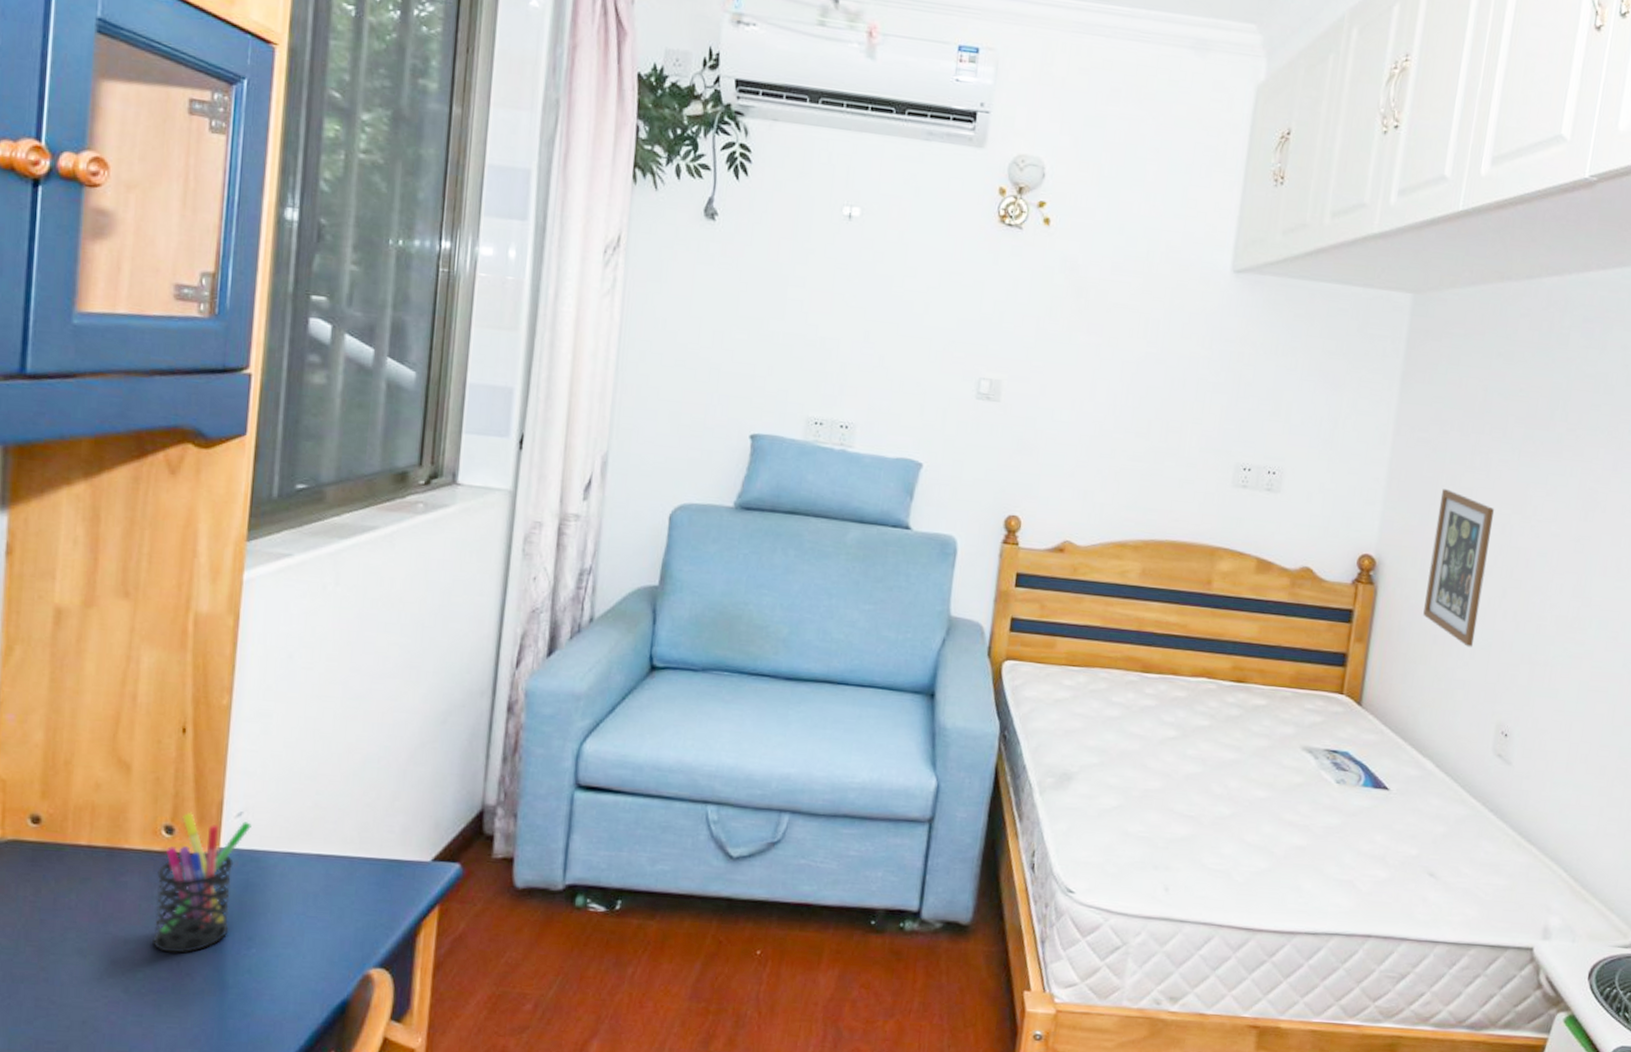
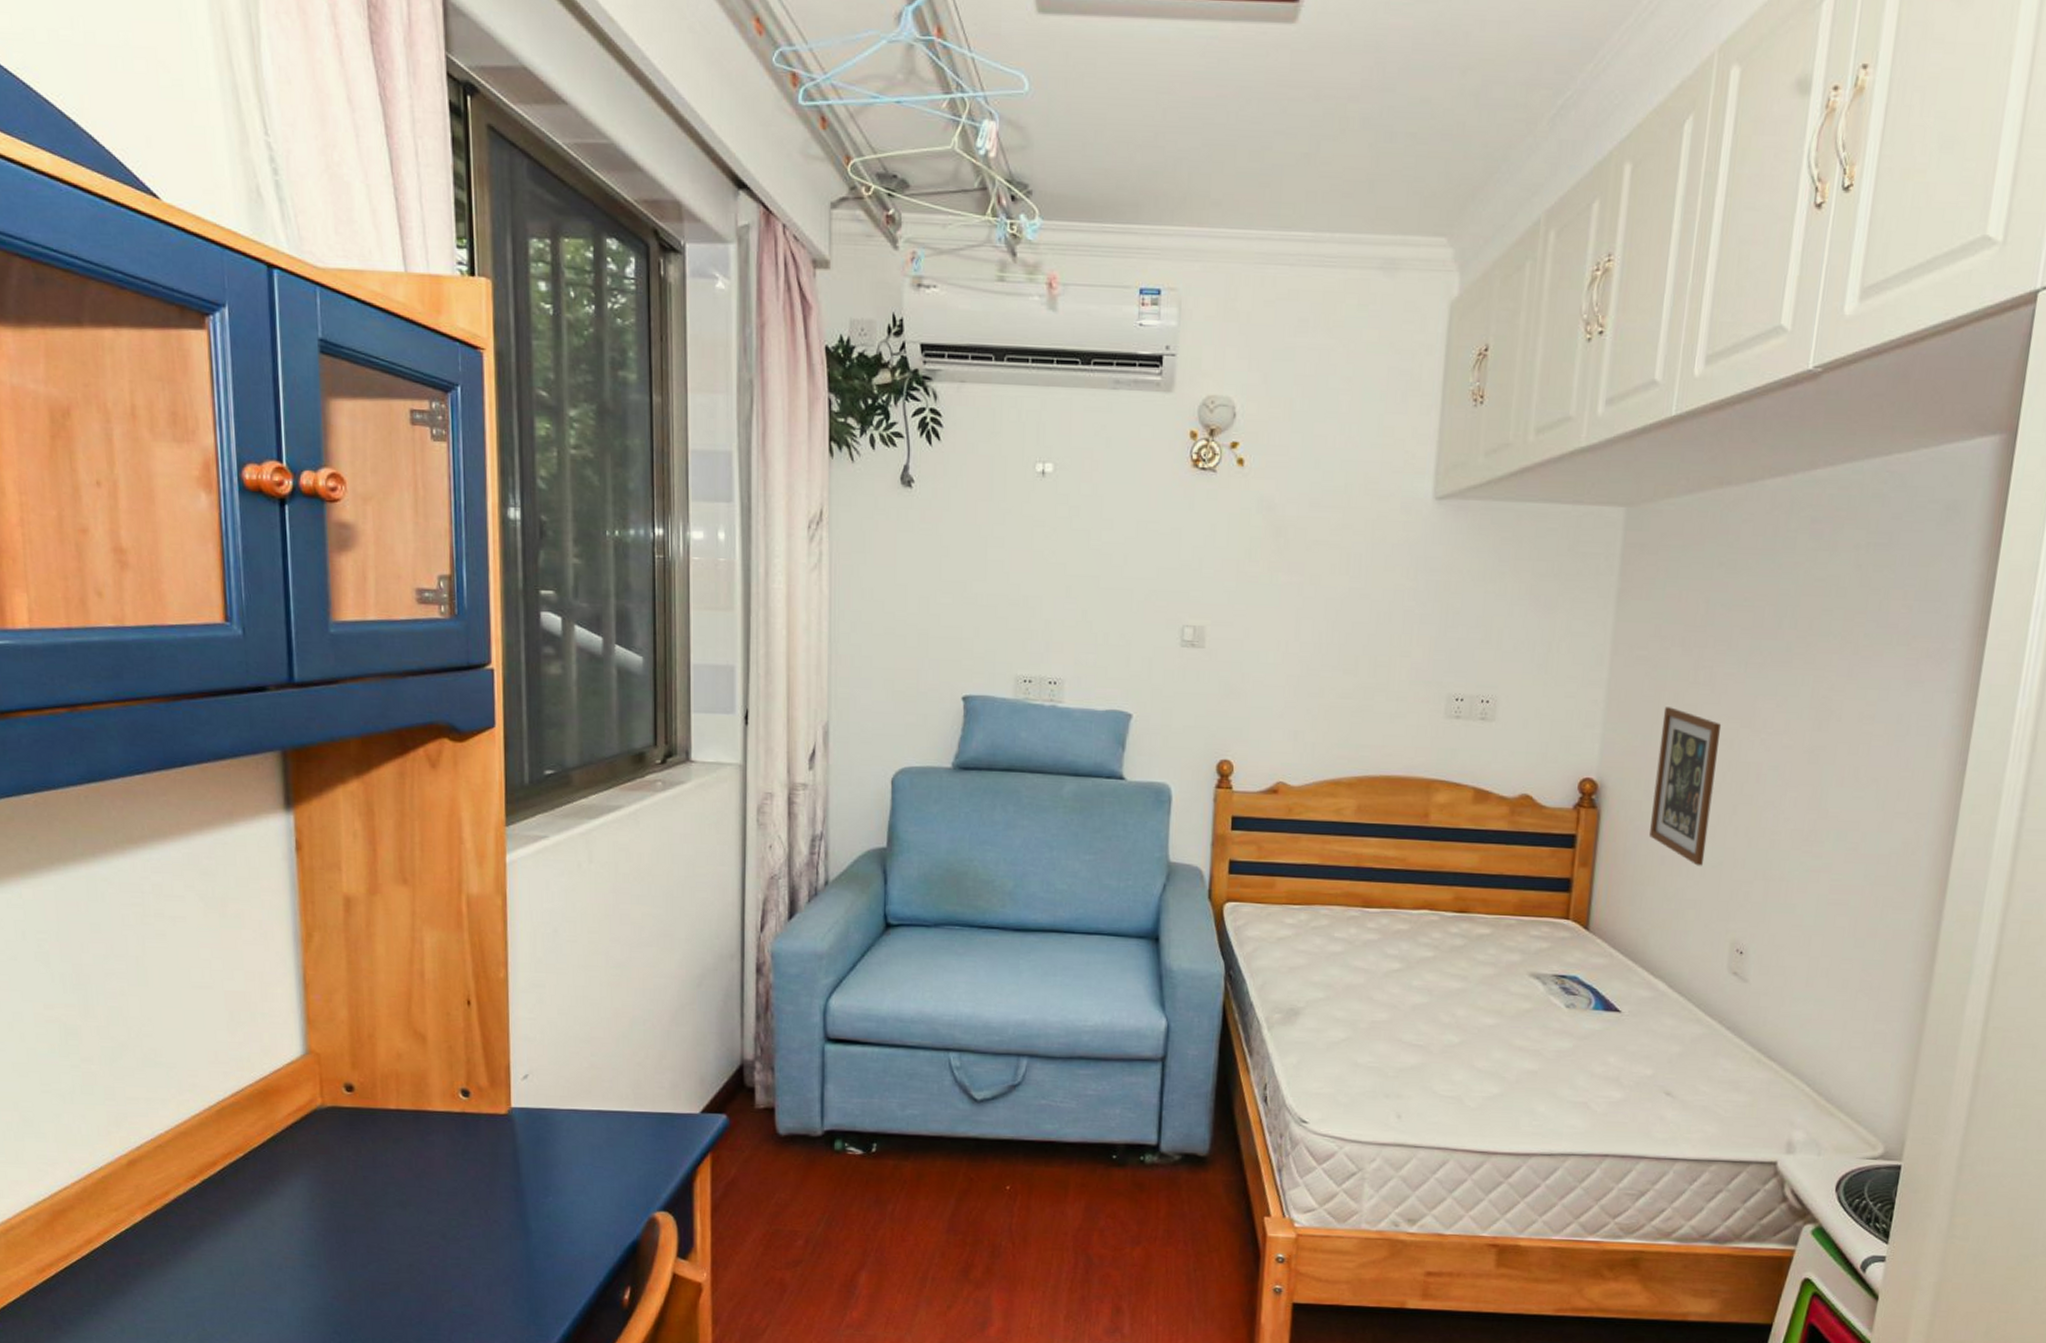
pen holder: present [153,812,252,953] -> none [459,1076,537,1203]

